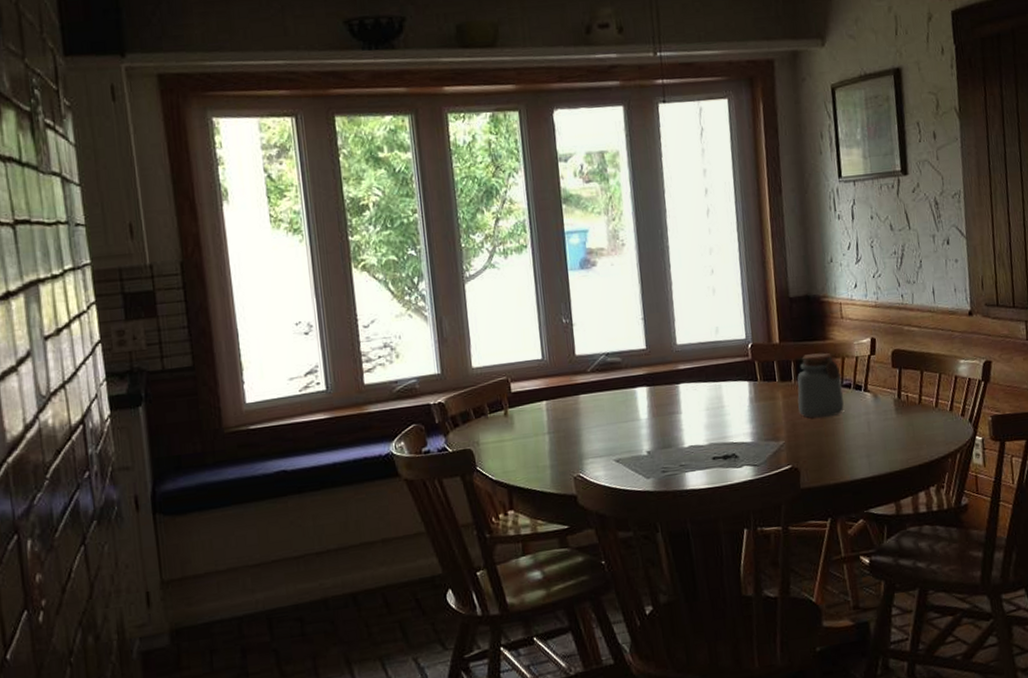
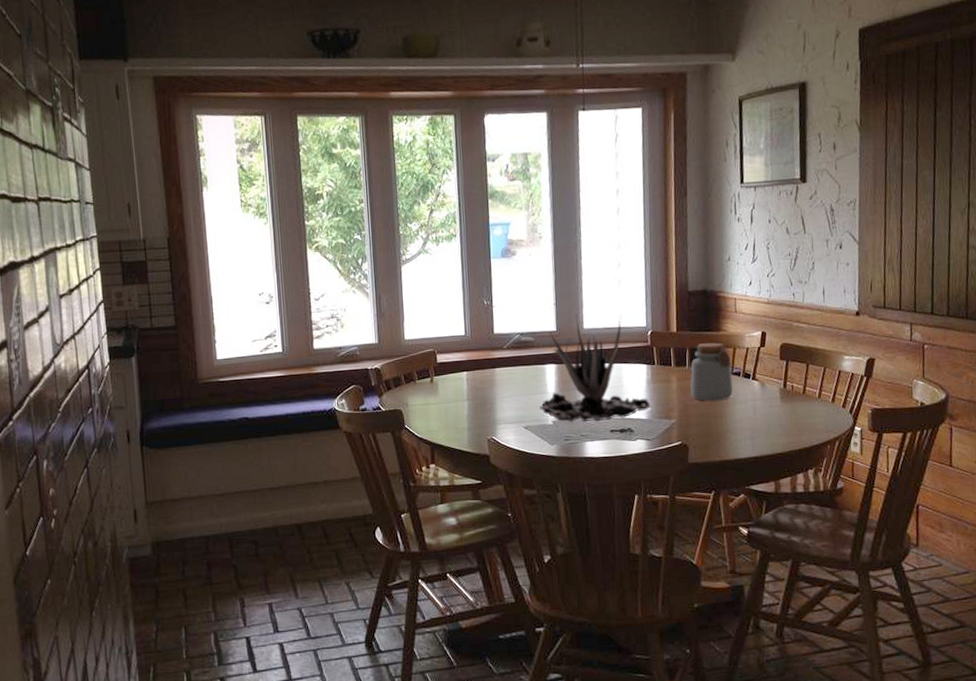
plant: none [631,328,755,451] -> present [539,314,650,422]

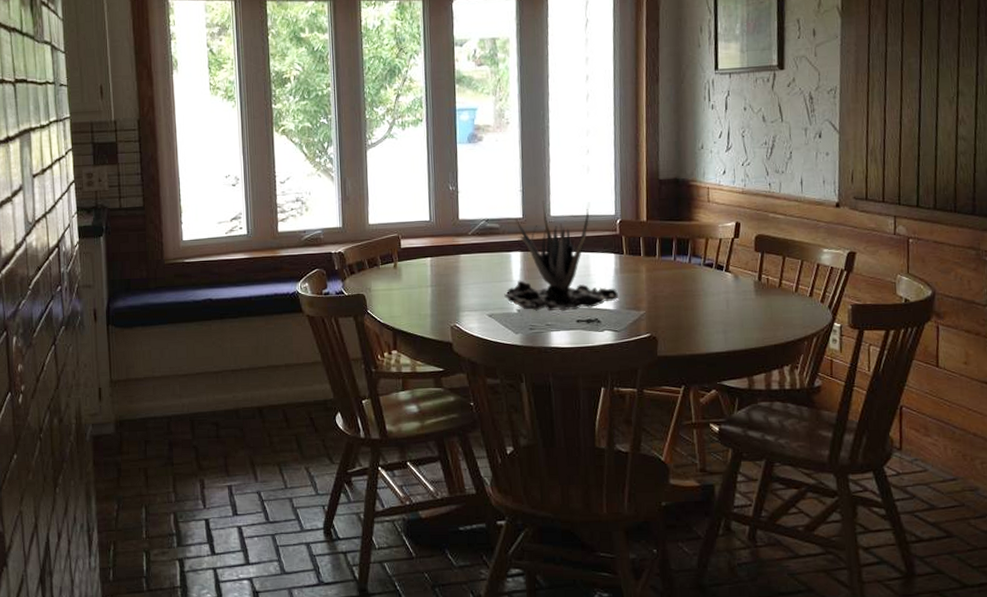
jar: present [690,342,733,401] -> none [660,233,705,292]

